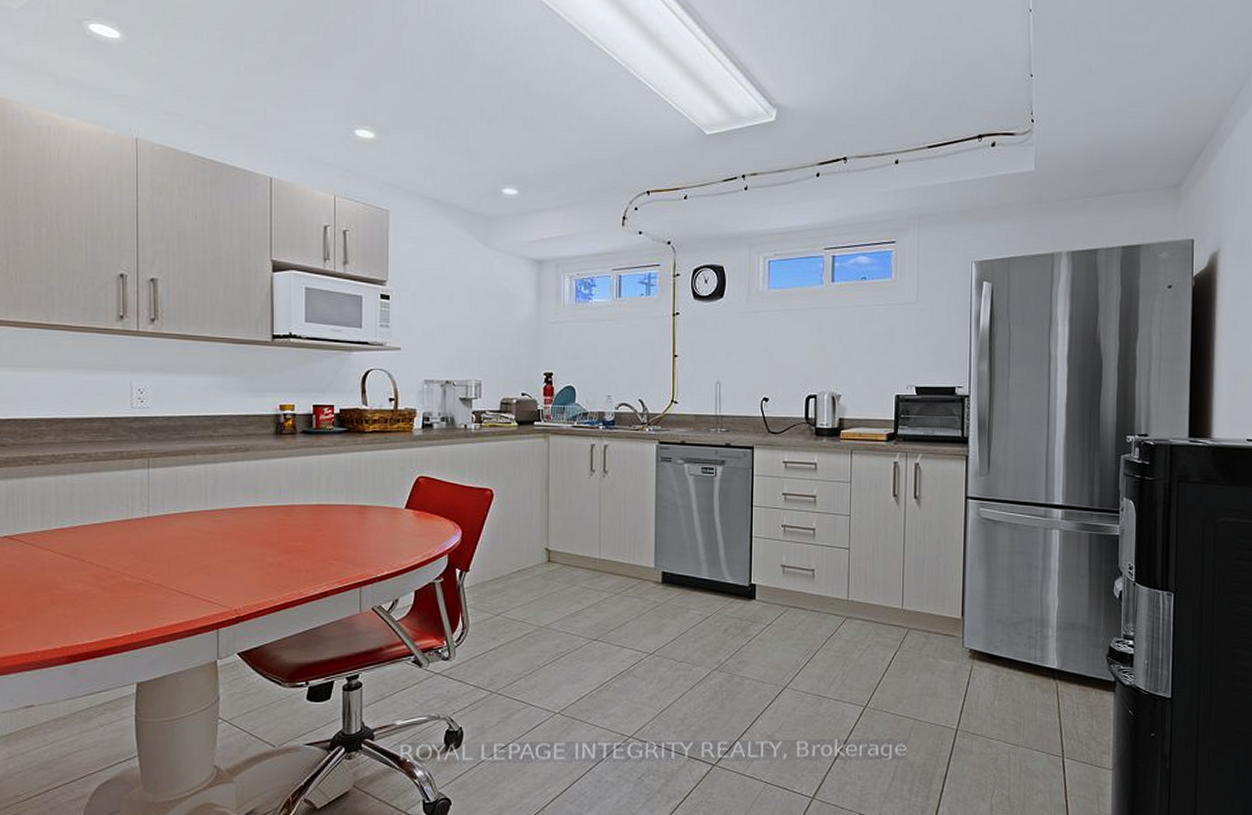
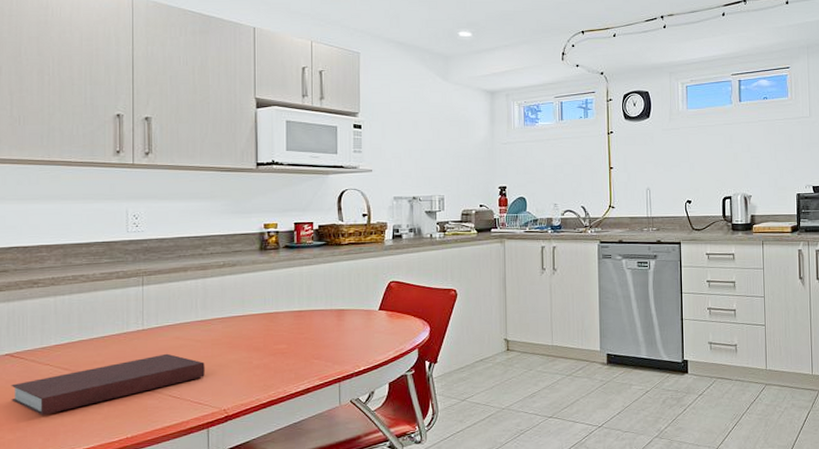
notebook: none [10,544,215,604] -> present [11,353,205,415]

